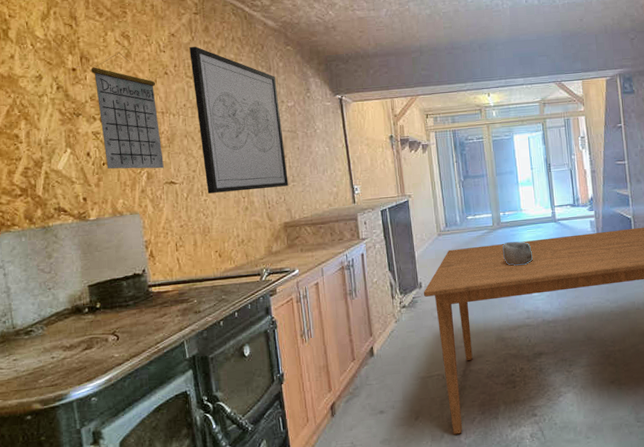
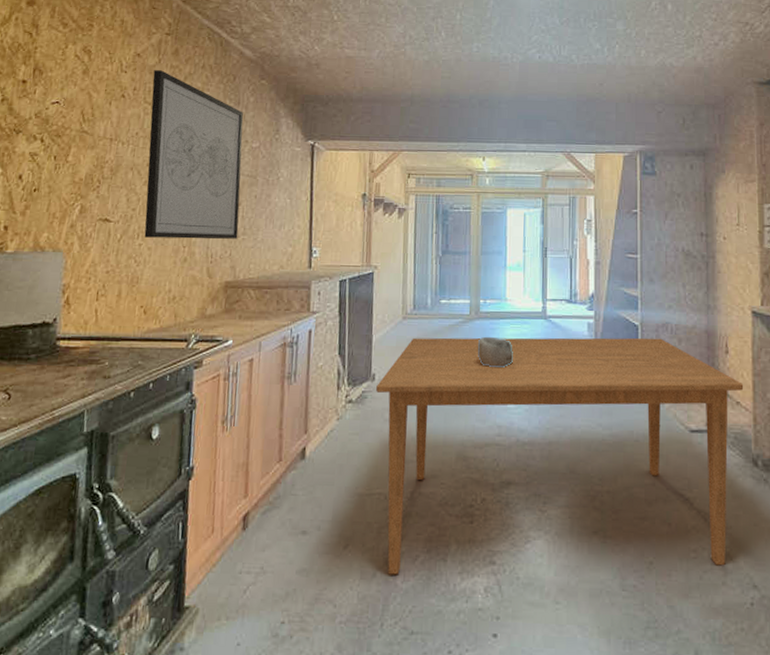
calendar: present [91,52,164,169] -> none [37,68,110,203]

